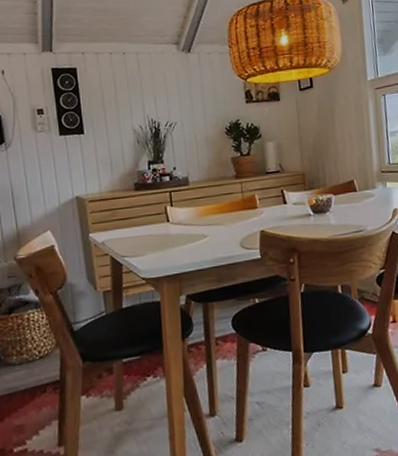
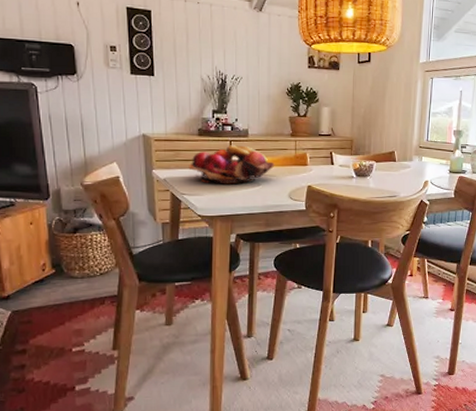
fruit basket: none [127,195,221,242] -> present [188,145,275,185]

